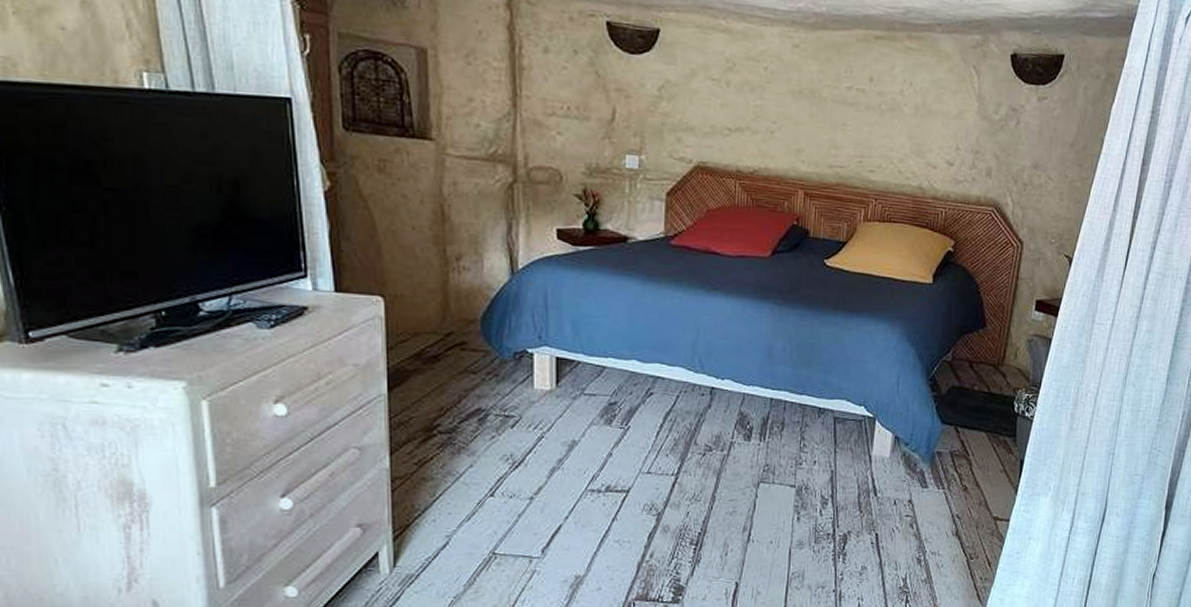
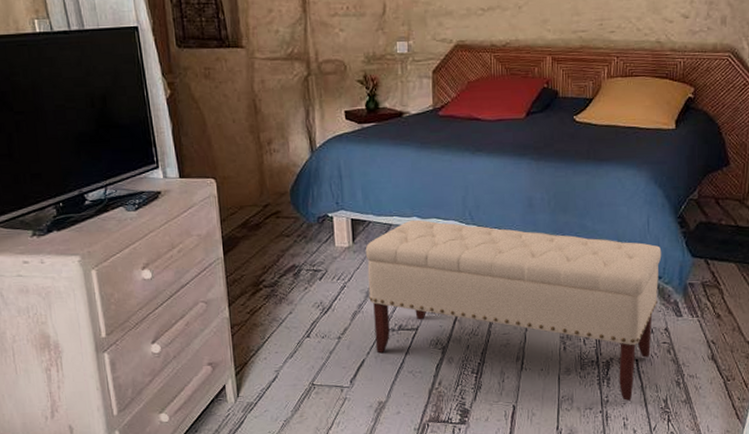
bench: none [571,363,910,580] -> present [365,219,662,402]

